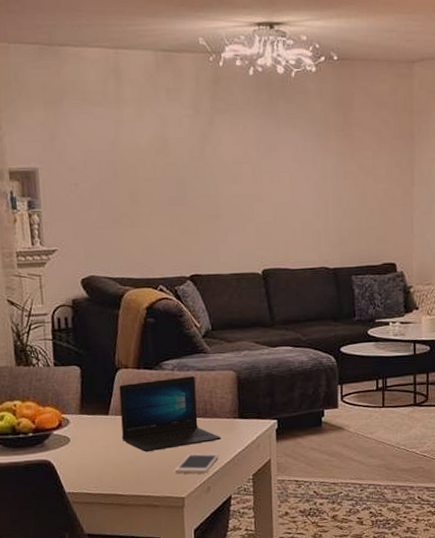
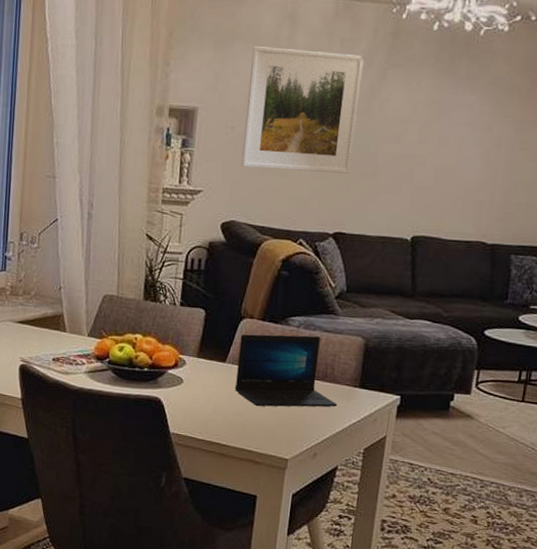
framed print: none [83,102,195,222] -> present [241,46,364,174]
cell phone: present [175,453,219,474] -> none [283,416,331,439]

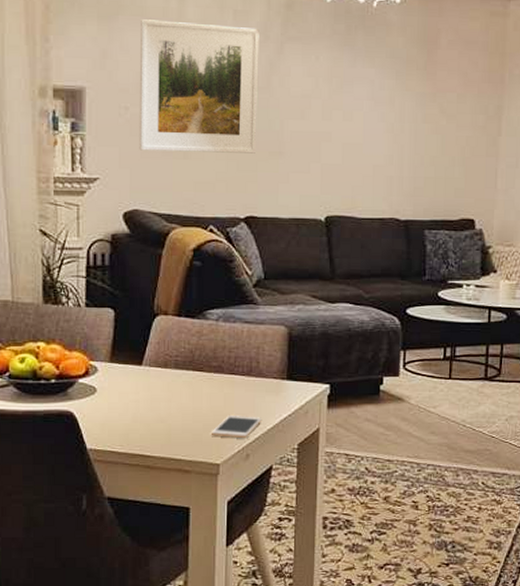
laptop: present [234,334,337,407] -> none [154,329,265,410]
cell phone: none [283,416,331,439] -> present [212,416,261,439]

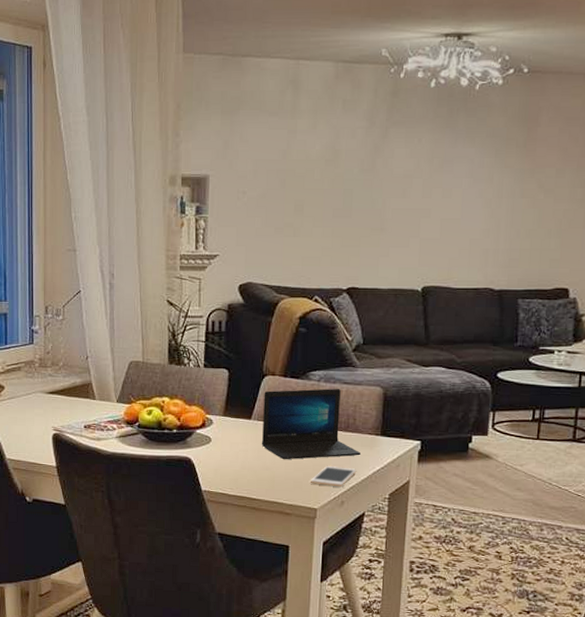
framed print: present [139,19,259,154] -> none [254,112,366,230]
laptop: none [154,329,265,410] -> present [261,388,360,460]

